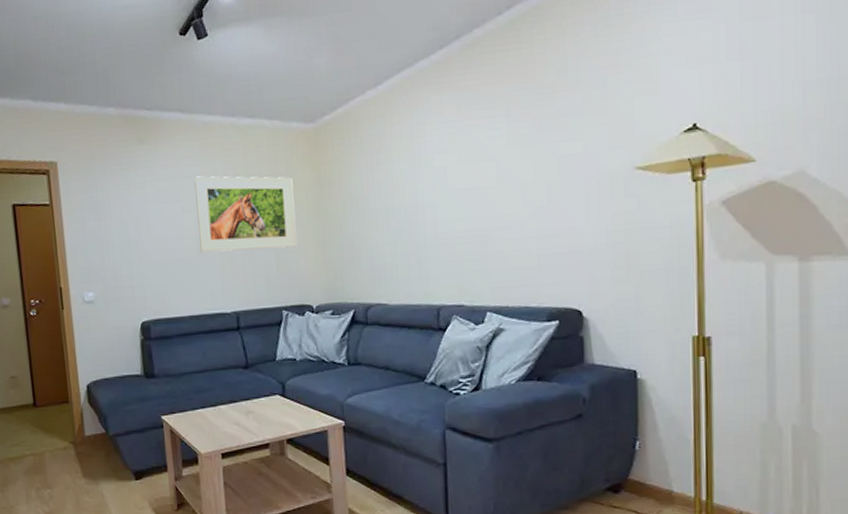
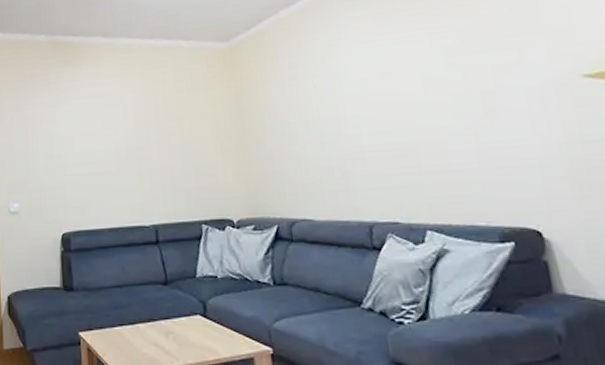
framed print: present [194,176,297,253] -> none [115,92,216,166]

